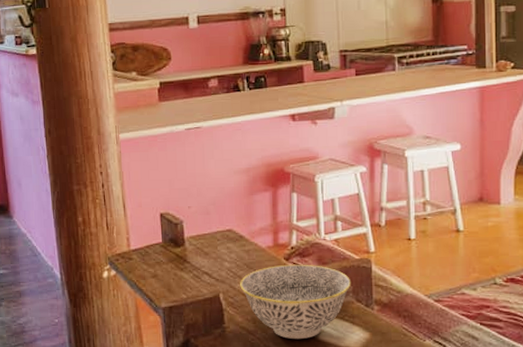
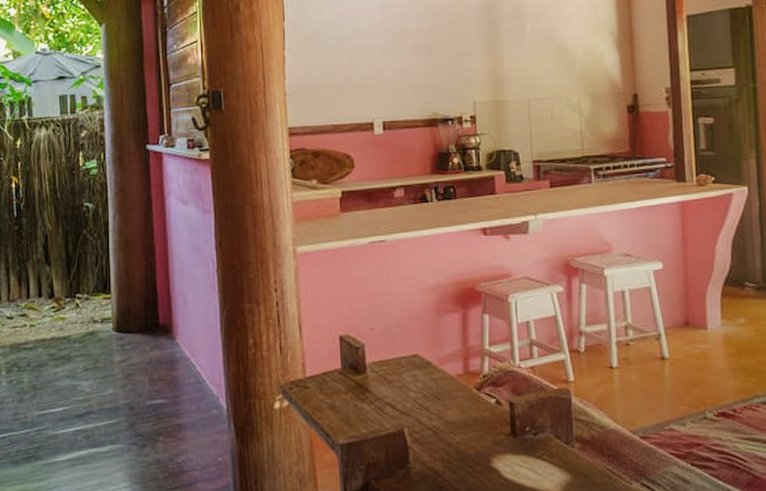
bowl: present [240,264,352,340] -> none [427,394,550,482]

